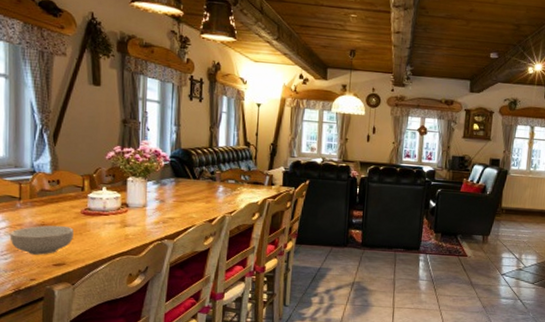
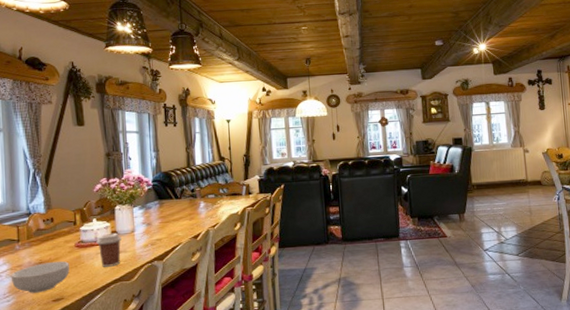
coffee cup: none [104,204,132,239] -> present [96,232,122,267]

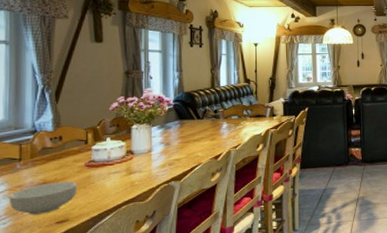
coffee cup: present [96,232,122,267] -> none [109,152,137,188]

